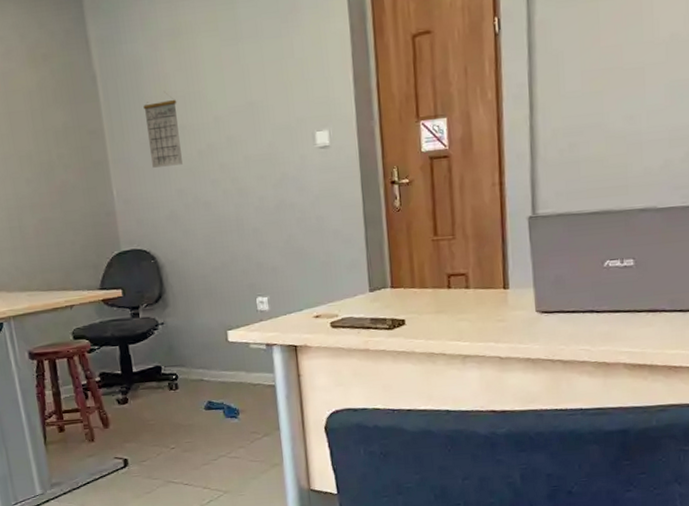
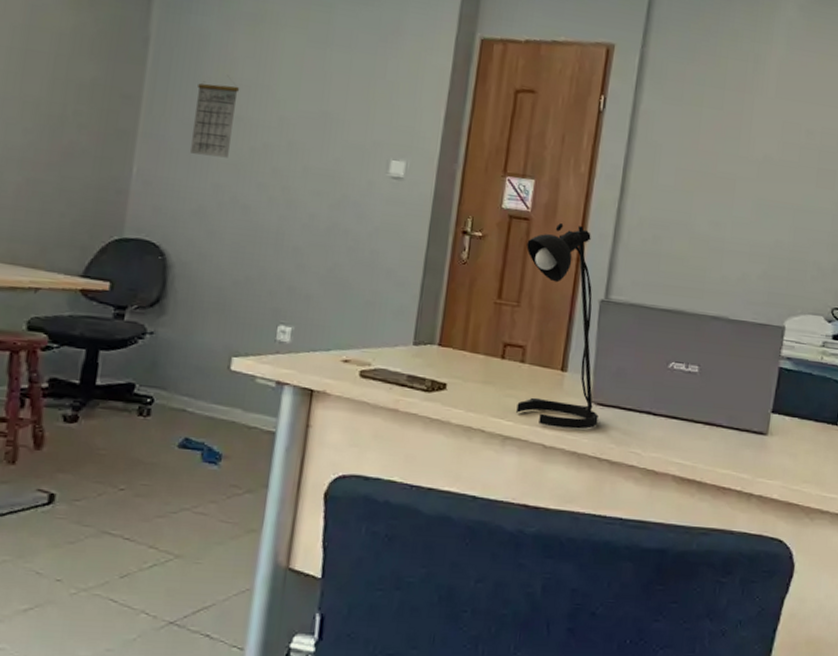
desk lamp: none [451,151,545,340] -> present [516,223,599,430]

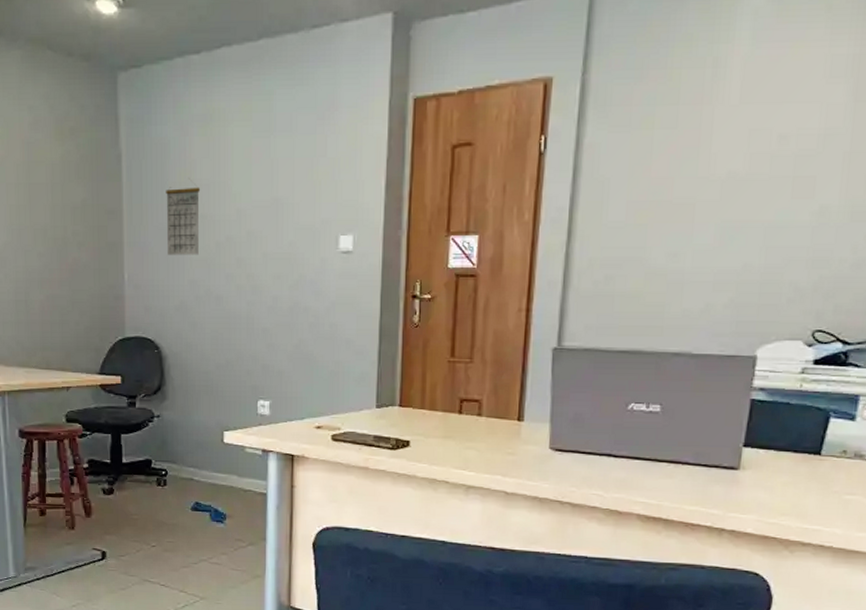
desk lamp: present [516,223,599,430] -> none [475,276,558,475]

